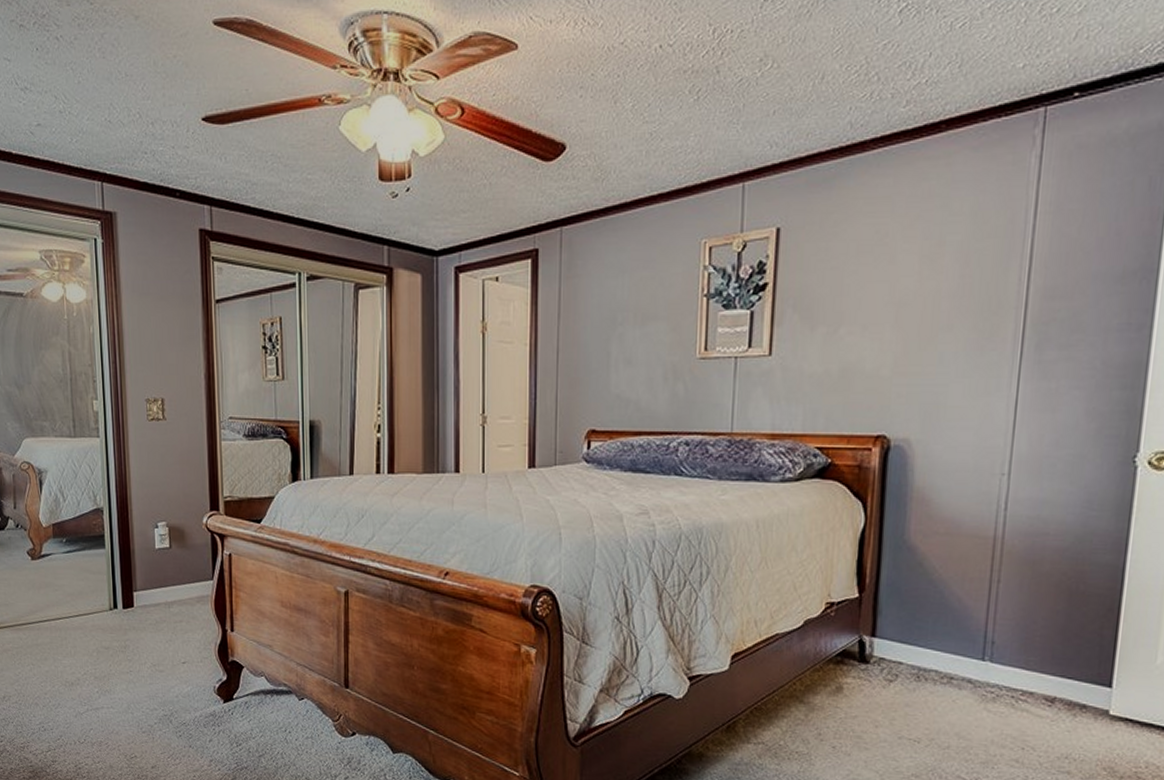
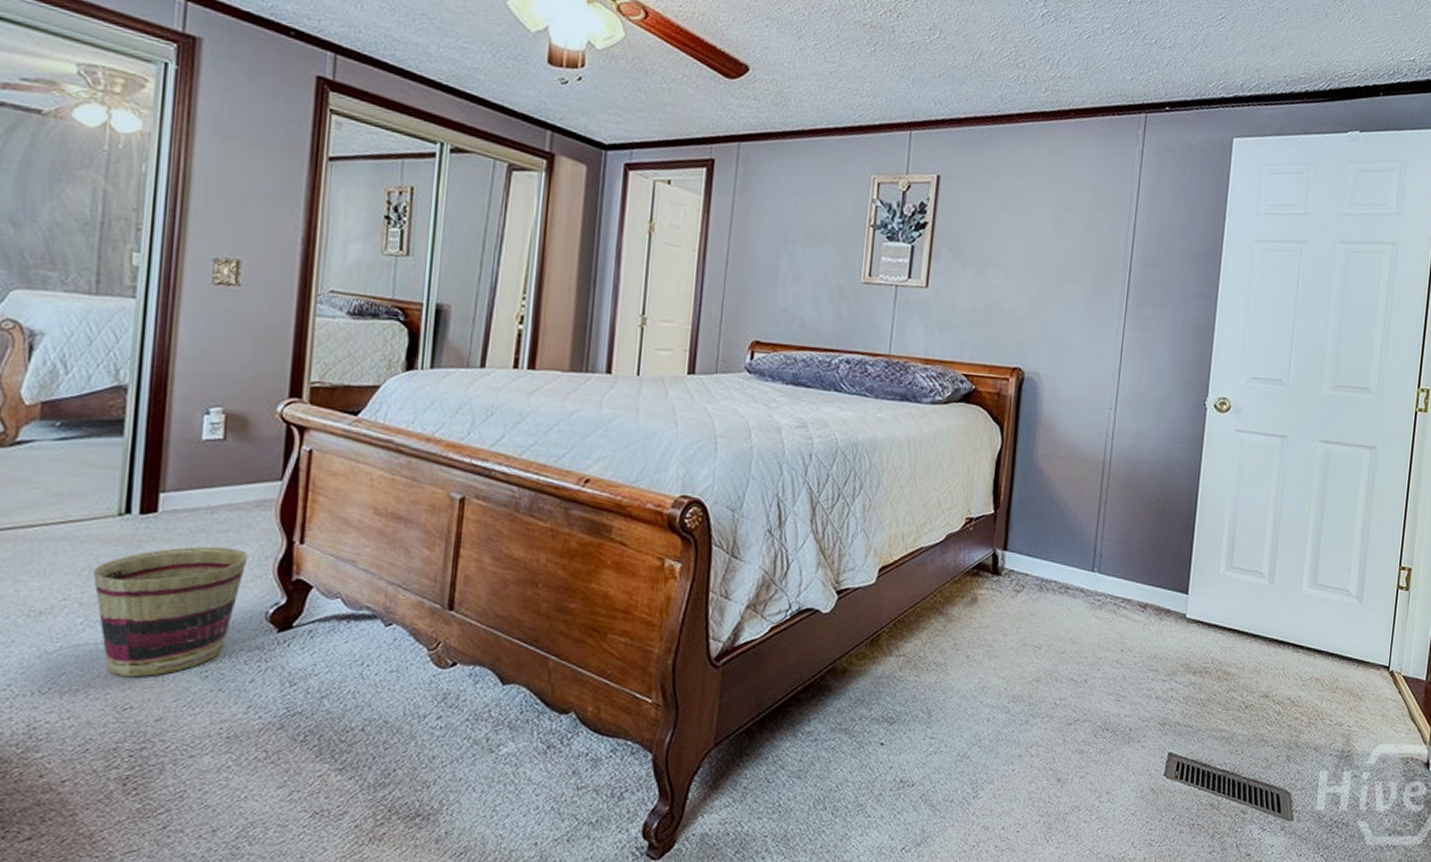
basket: none [99,633,197,734] -> present [92,546,248,678]

